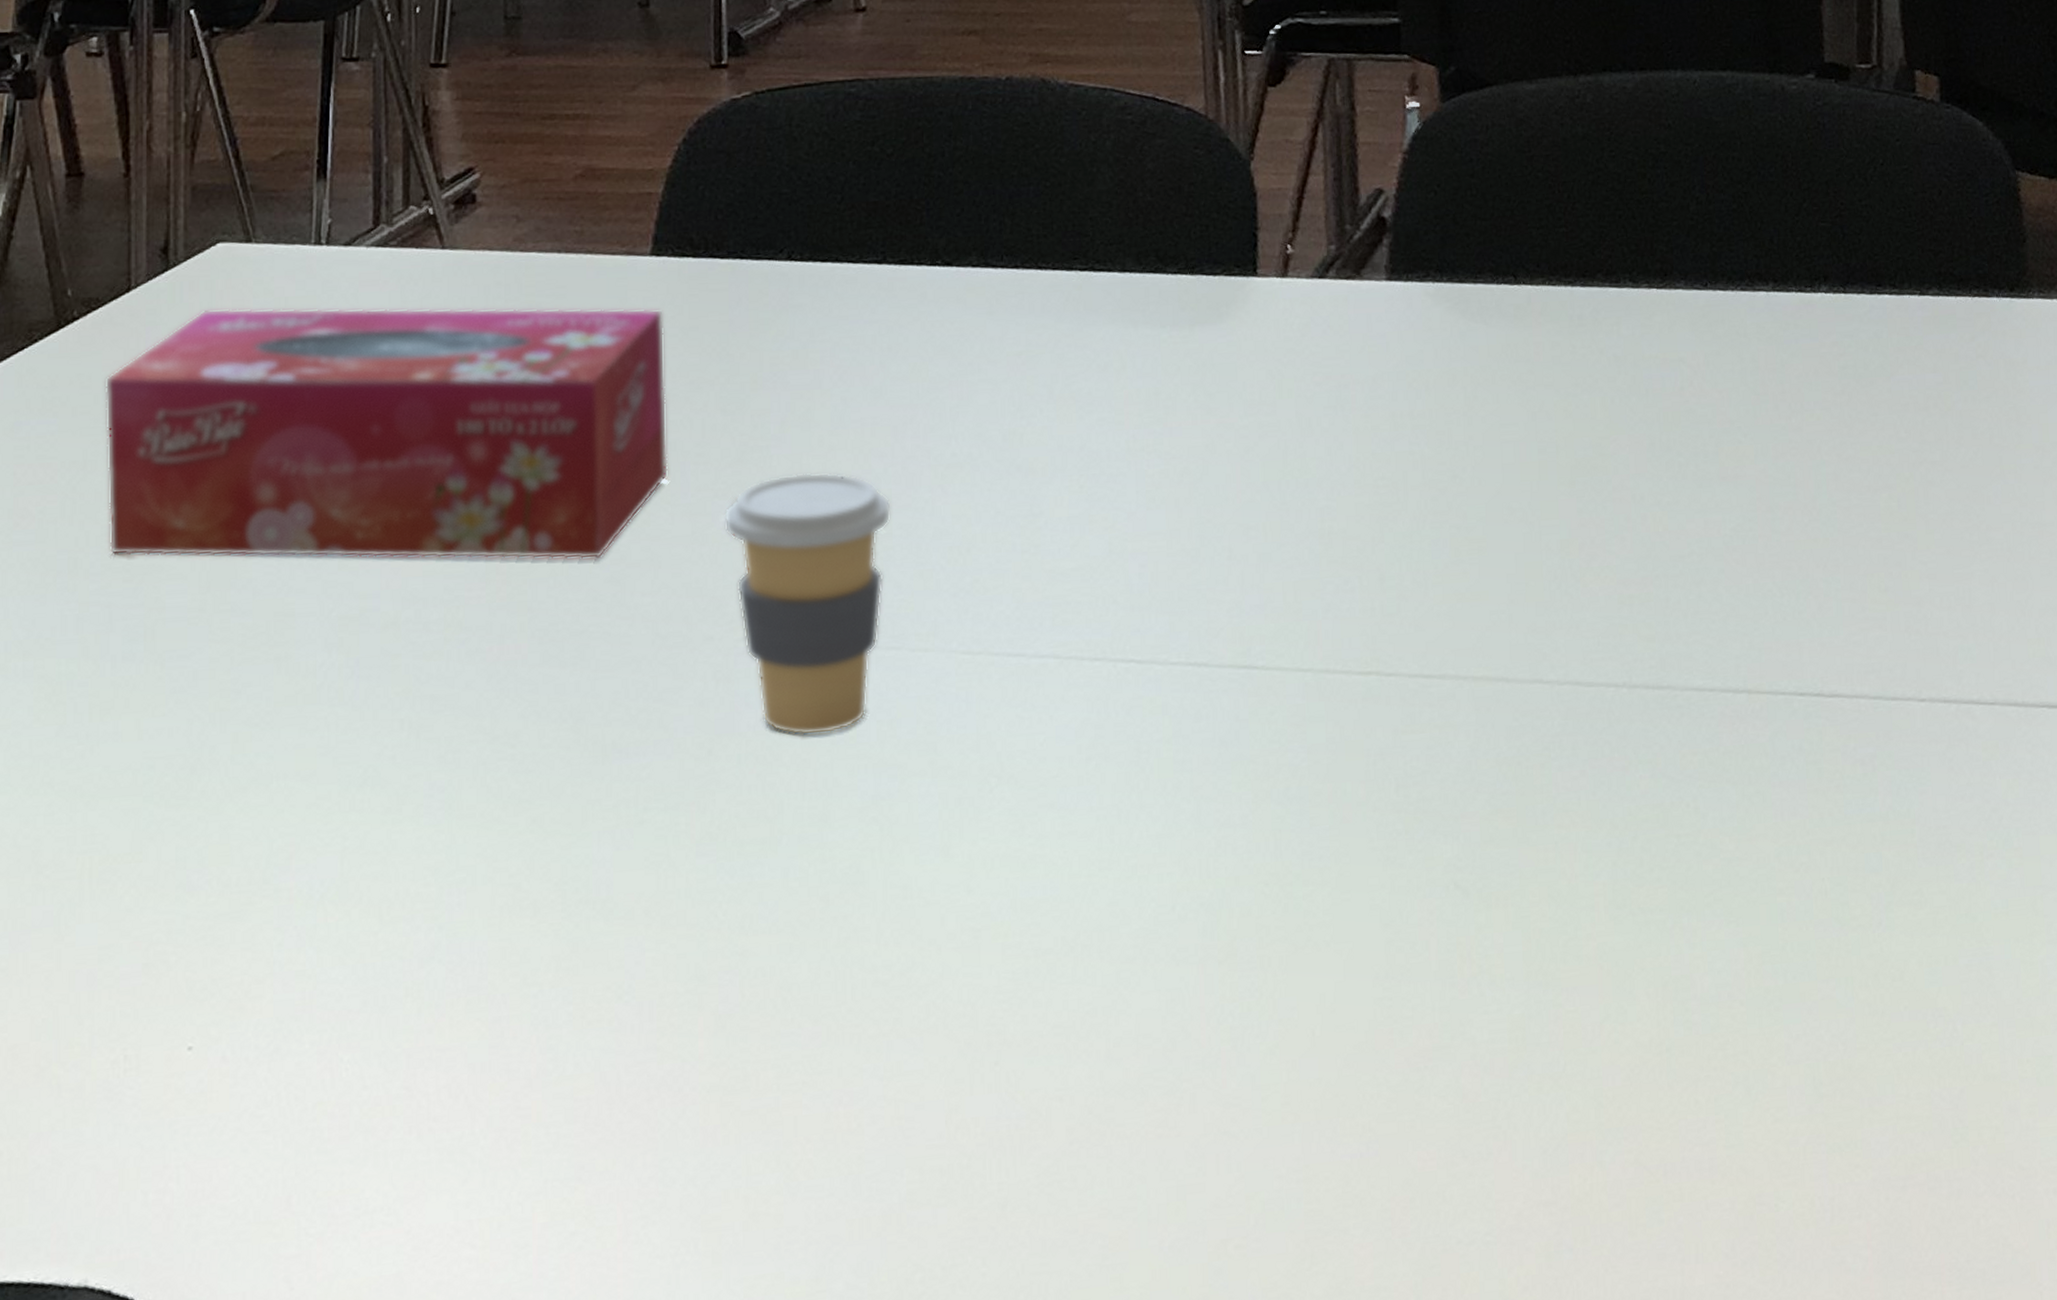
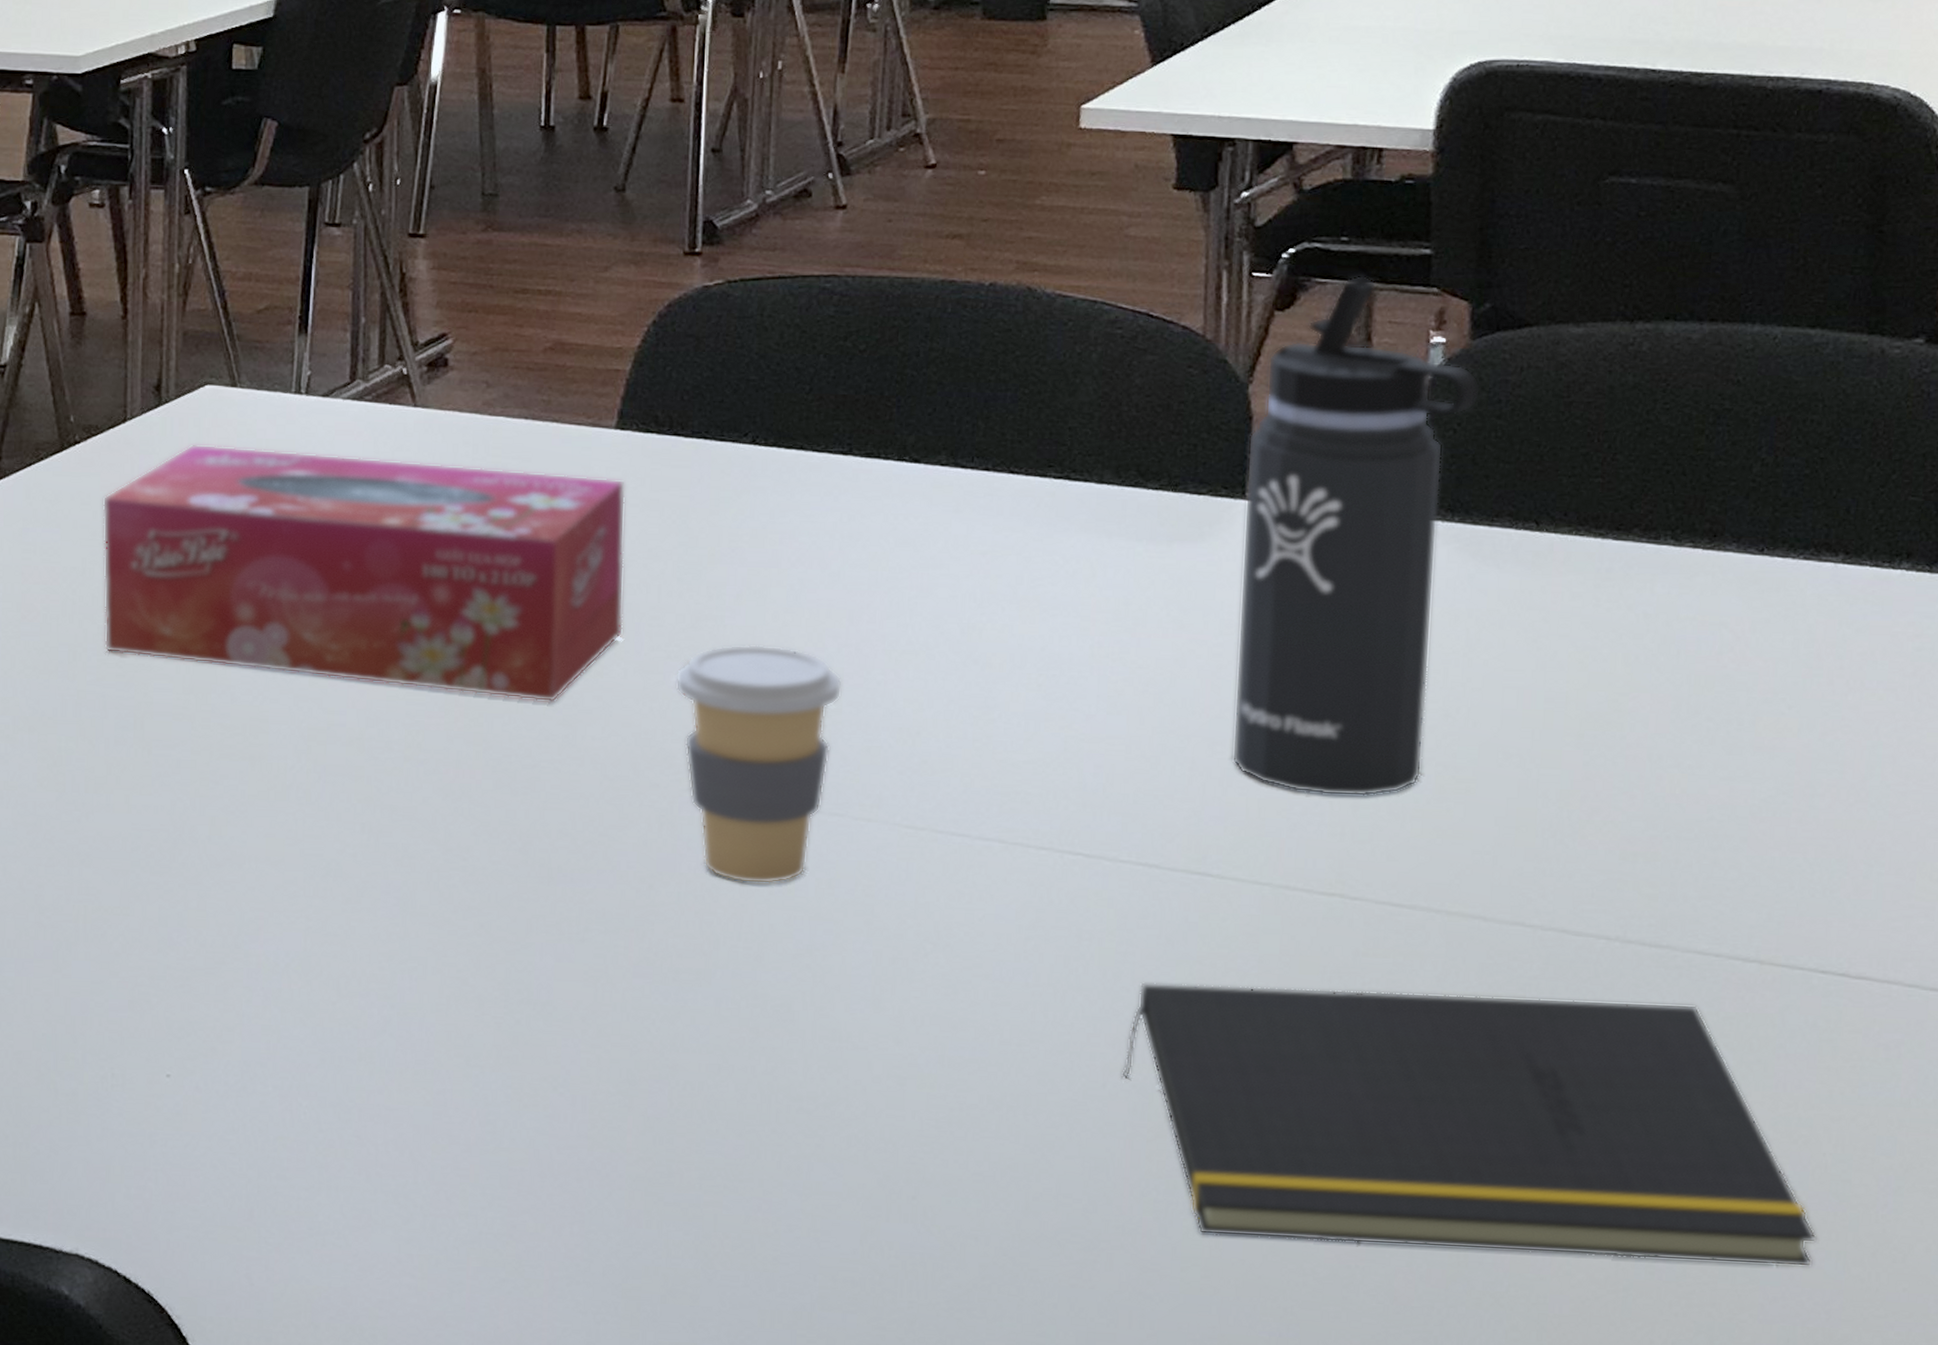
notepad: none [1189,742,1827,1057] -> present [1122,982,1817,1267]
thermos bottle: none [1254,46,1455,571] -> present [1231,275,1481,797]

